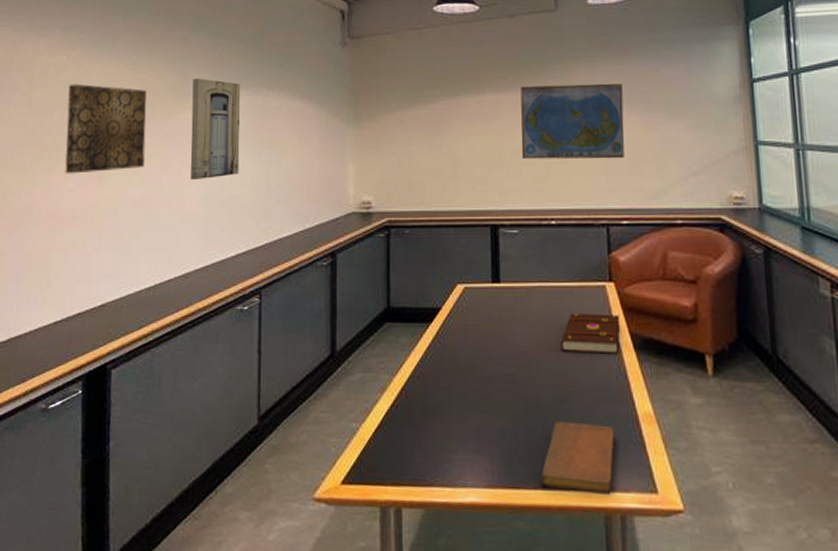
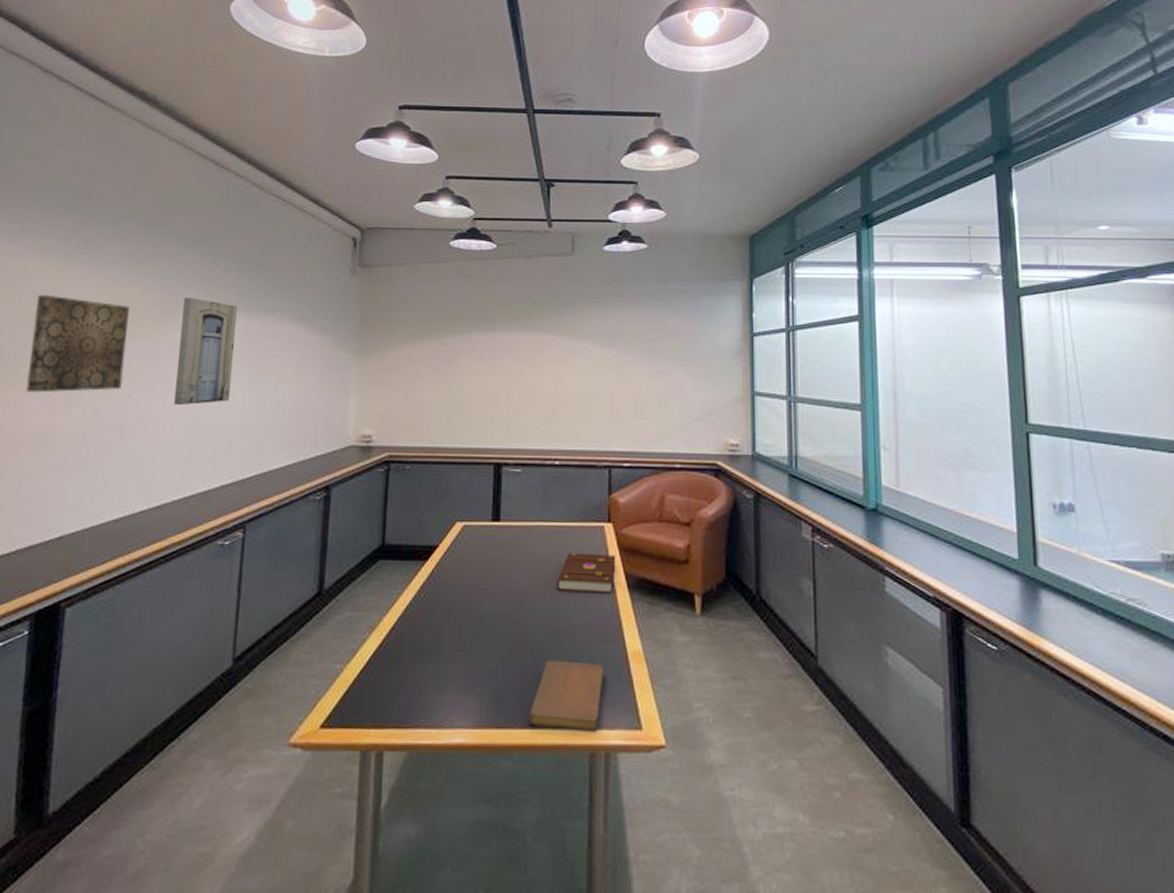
world map: present [521,83,625,160] -> none [529,327,632,403]

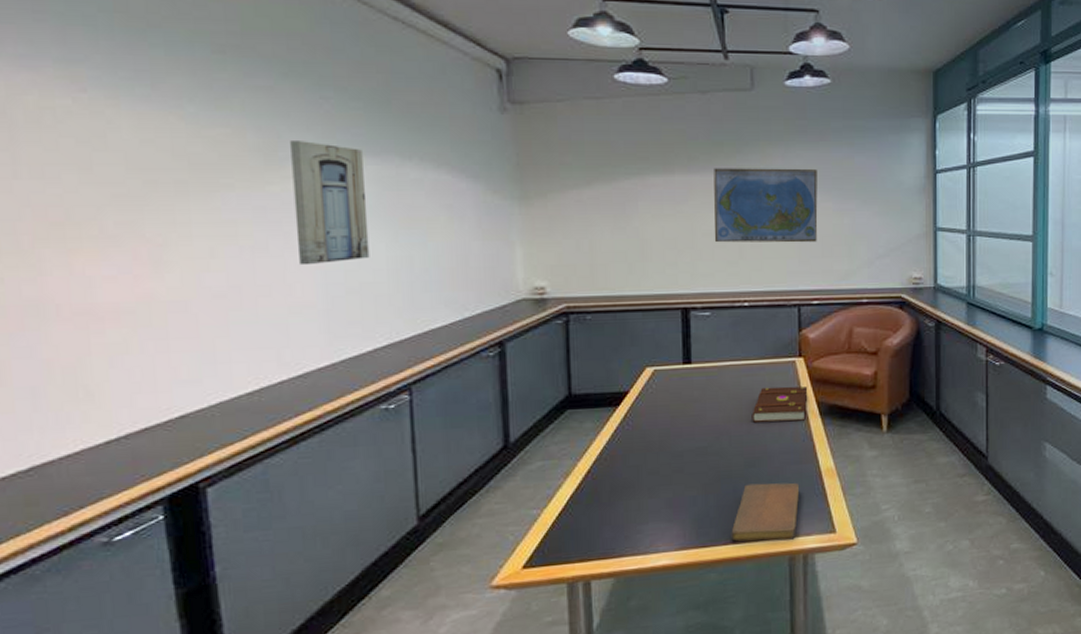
wall art: present [26,294,130,393] -> none [82,138,227,258]
world map: none [529,327,632,403] -> present [713,168,818,243]

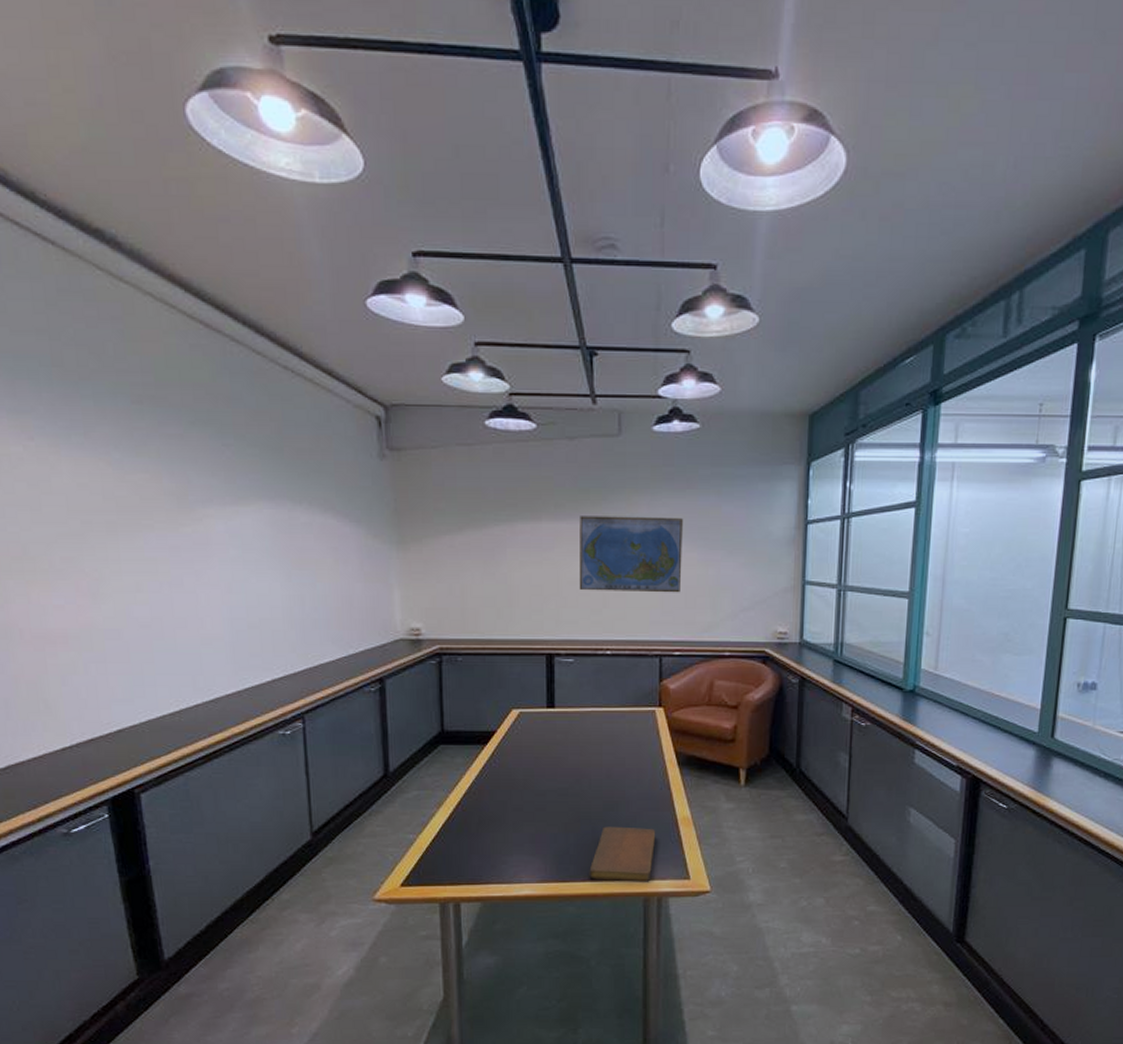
wall art: present [290,141,370,266] -> none [198,486,267,601]
book: present [752,386,808,422] -> none [611,735,667,769]

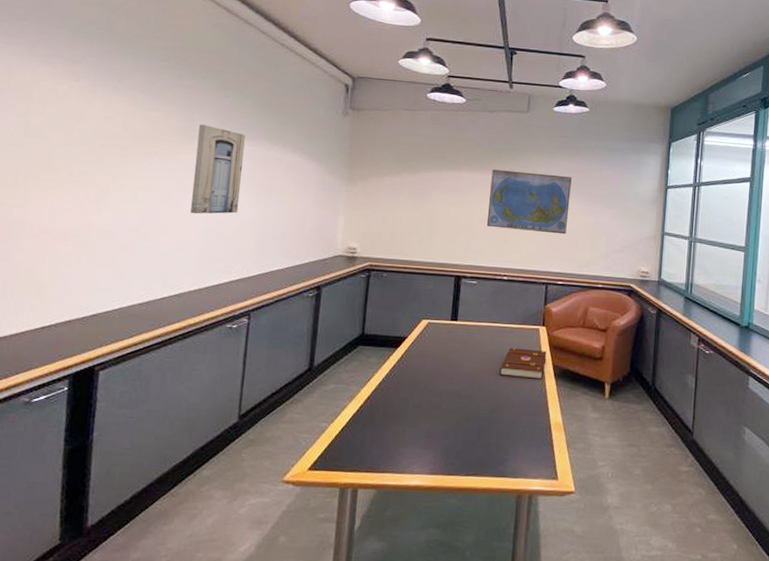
wall art: none [198,486,267,601] -> present [190,125,246,214]
notebook: present [589,826,656,882] -> none [471,427,532,480]
book: none [611,735,667,769] -> present [499,347,547,380]

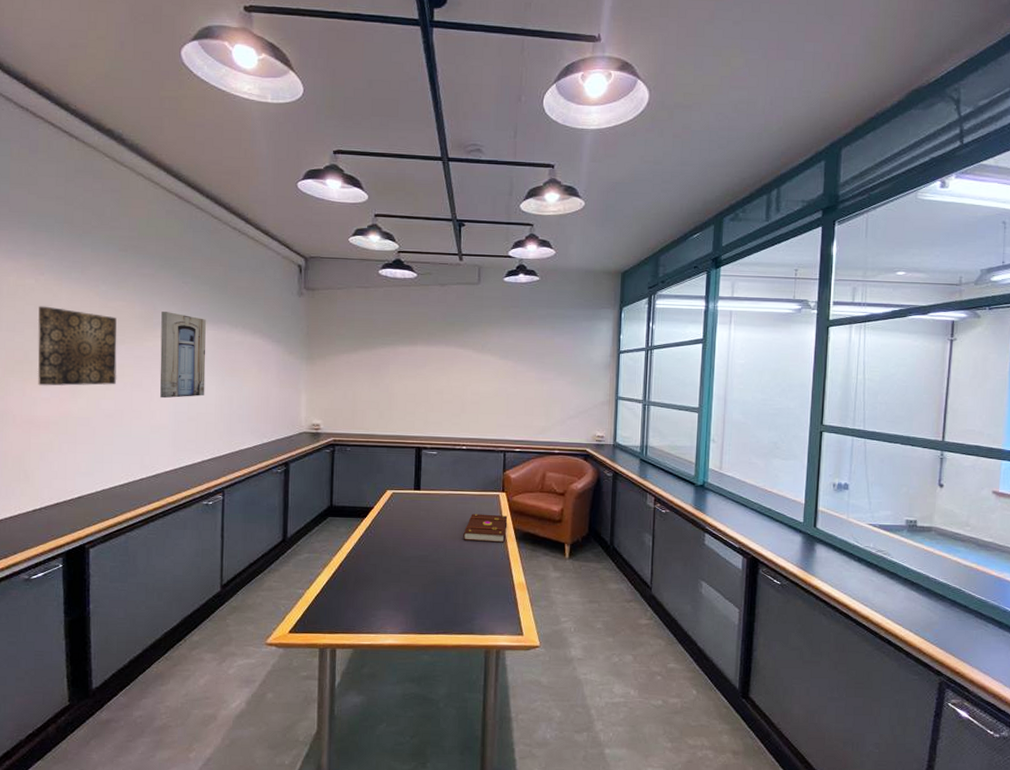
wall art: none [61,112,152,198] -> present [37,306,117,386]
world map: present [486,169,572,235] -> none [443,342,525,403]

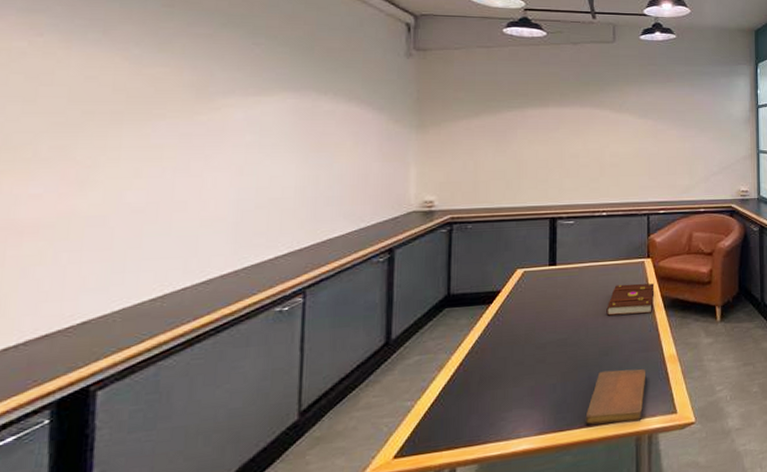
wall art: present [37,306,117,386] -> none [23,75,155,179]
wall art: present [160,312,206,399] -> none [216,78,284,184]
notebook: none [441,588,497,637] -> present [585,369,646,425]

